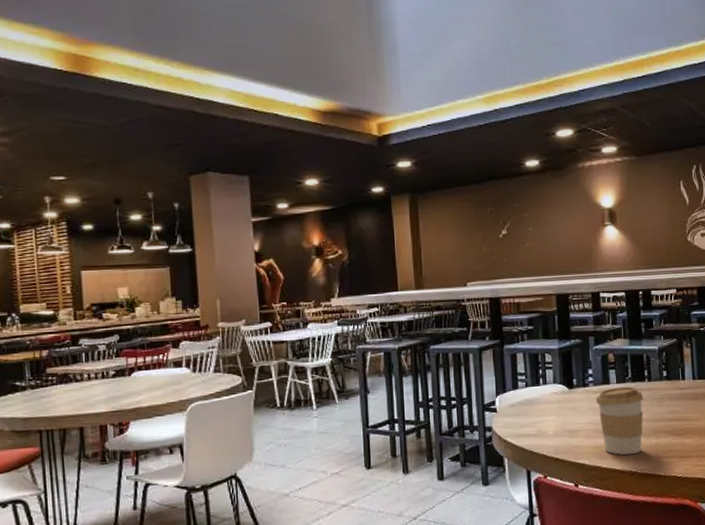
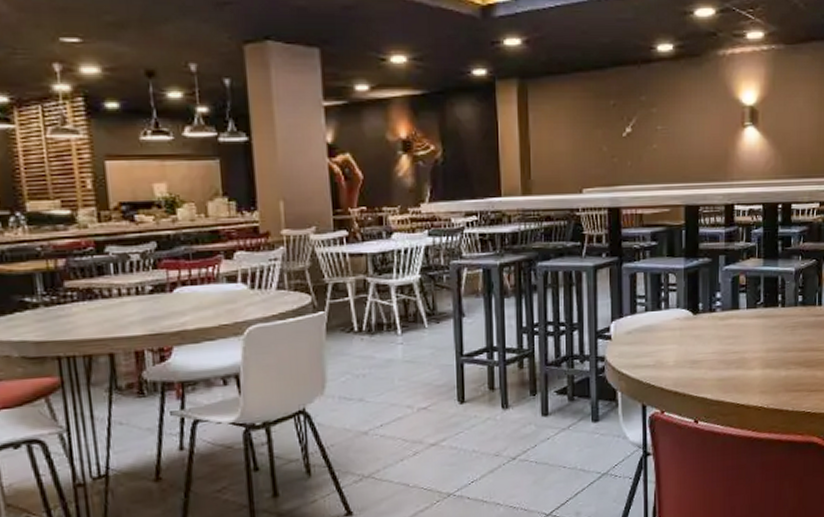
coffee cup: present [595,386,644,455] -> none [722,312,776,389]

